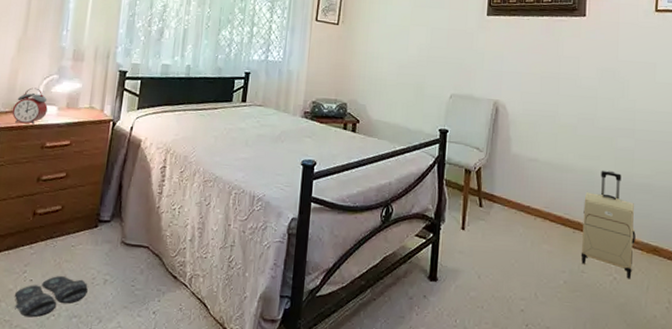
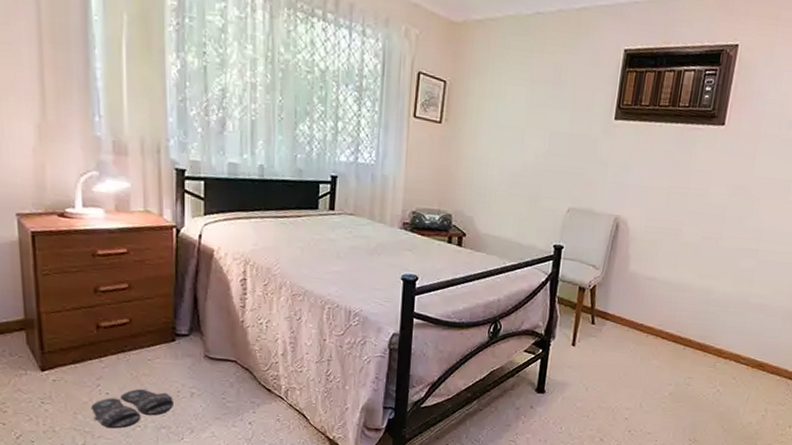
alarm clock: present [12,87,48,124] -> none [46,185,92,229]
suitcase: present [581,170,636,279] -> none [688,289,747,391]

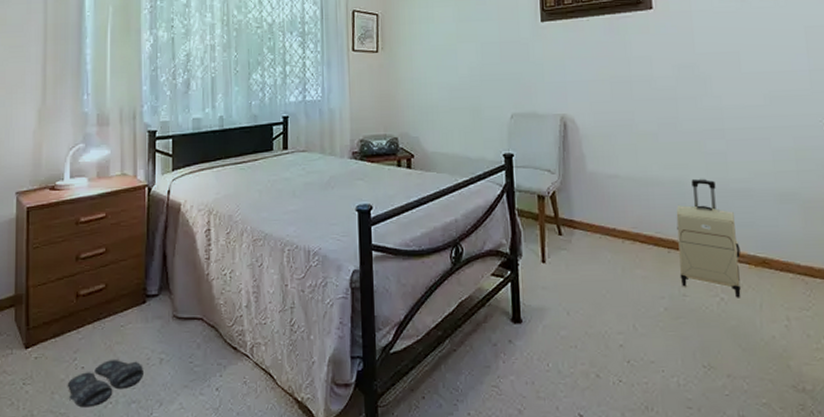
suitcase: none [688,289,747,391] -> present [676,178,741,298]

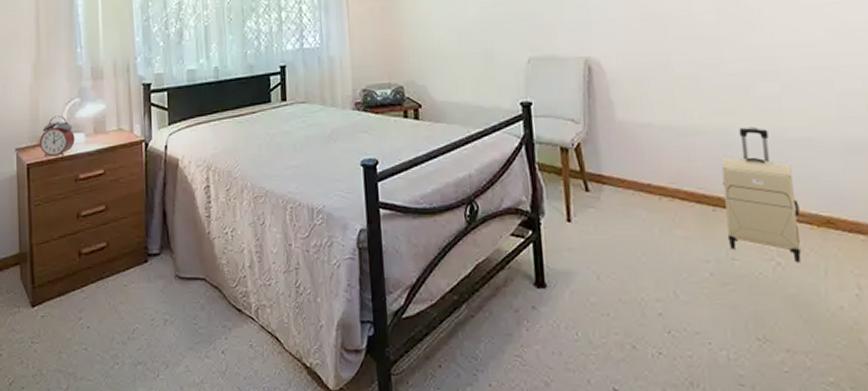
alarm clock: none [40,160,77,200] -> present [39,115,75,157]
slippers: present [68,359,143,408] -> none [75,319,148,368]

